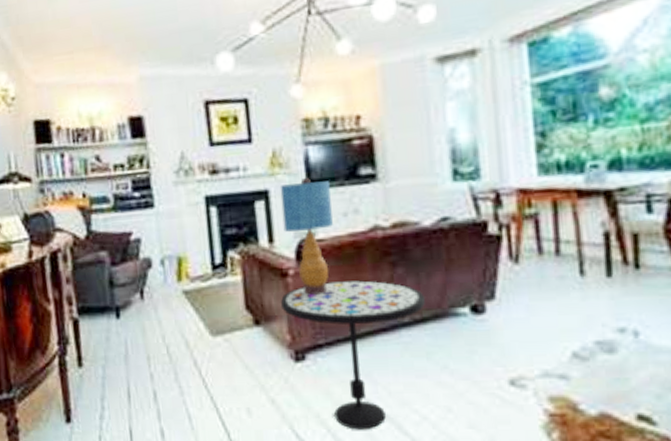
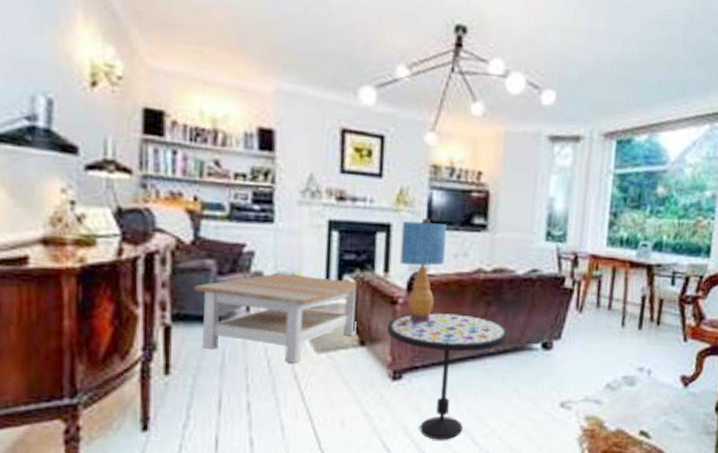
coffee table: none [93,256,249,349] -> present [194,273,358,363]

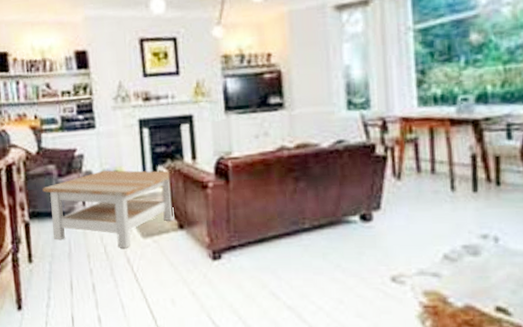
side table: present [386,313,509,440] -> none [201,192,322,318]
table lamp: present [399,217,448,323] -> none [202,104,246,204]

